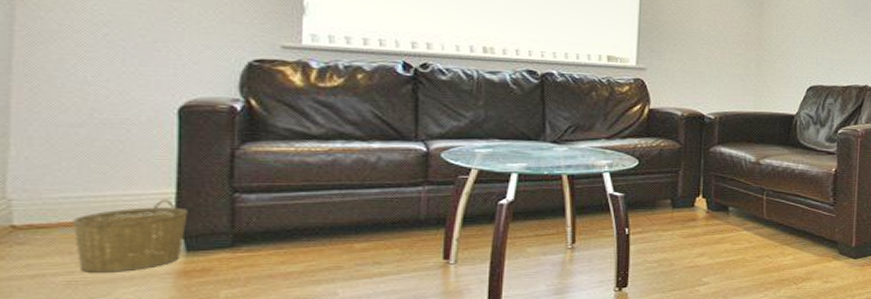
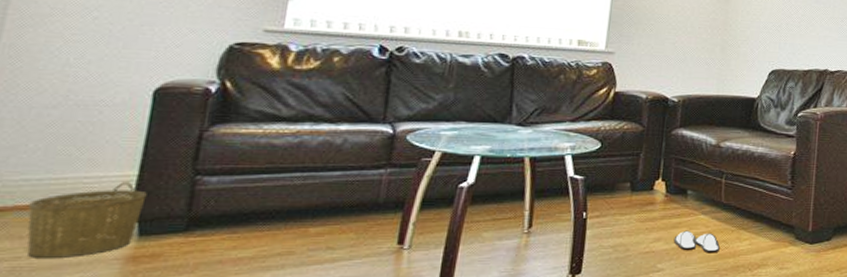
slippers: none [717,245,764,268] -> present [673,230,720,254]

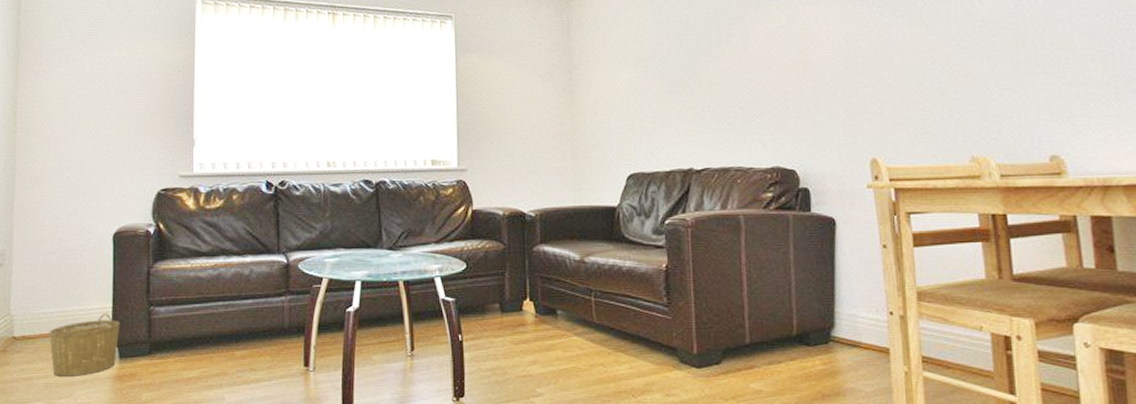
slippers: present [673,230,720,254] -> none [549,353,598,378]

